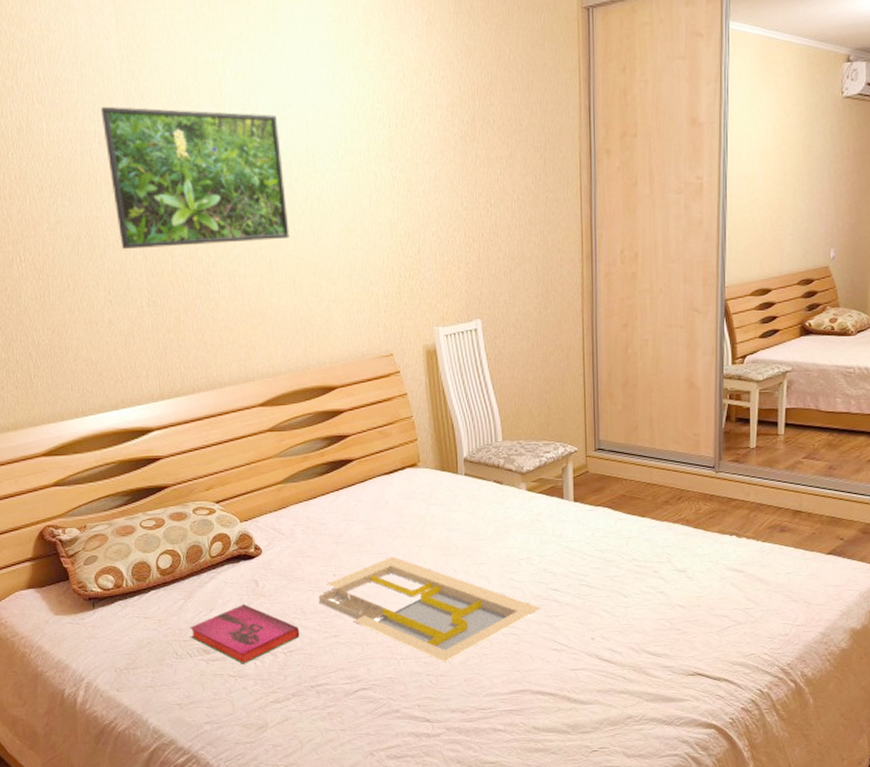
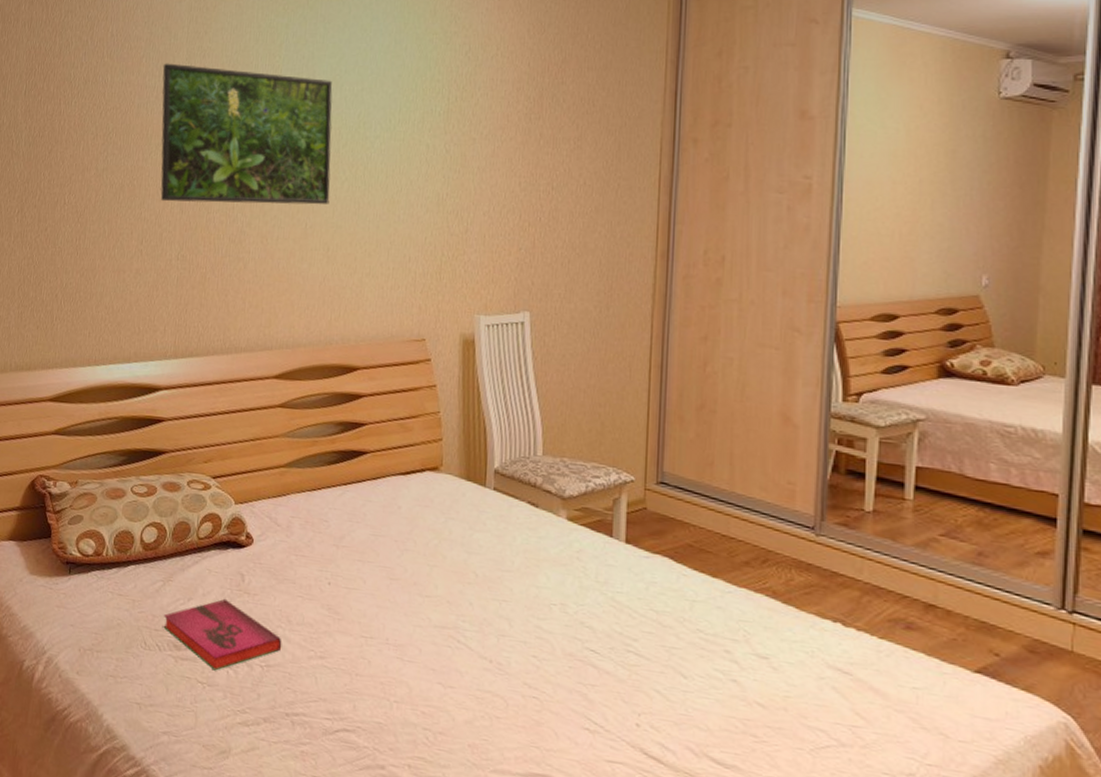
serving tray: present [318,556,541,662] -> none [308,572,573,717]

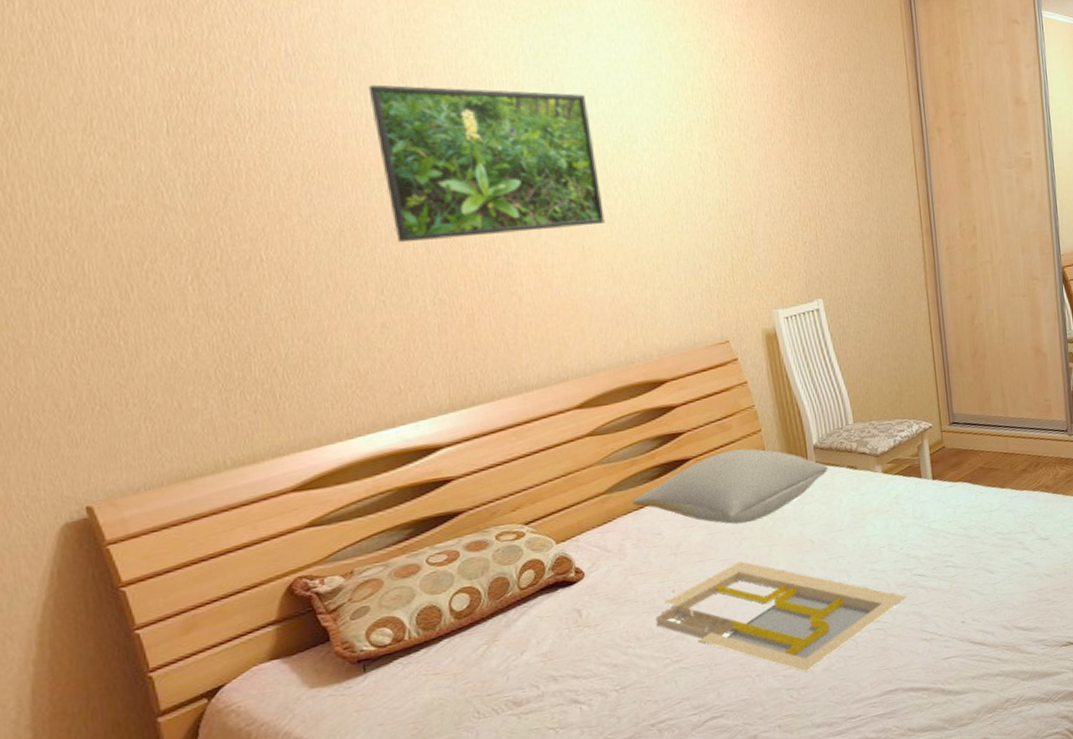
hardback book: present [163,598,282,671] -> none [495,639,635,712]
pillow: none [307,453,507,535] -> present [633,448,829,524]
serving tray: none [308,572,573,717] -> present [655,561,907,672]

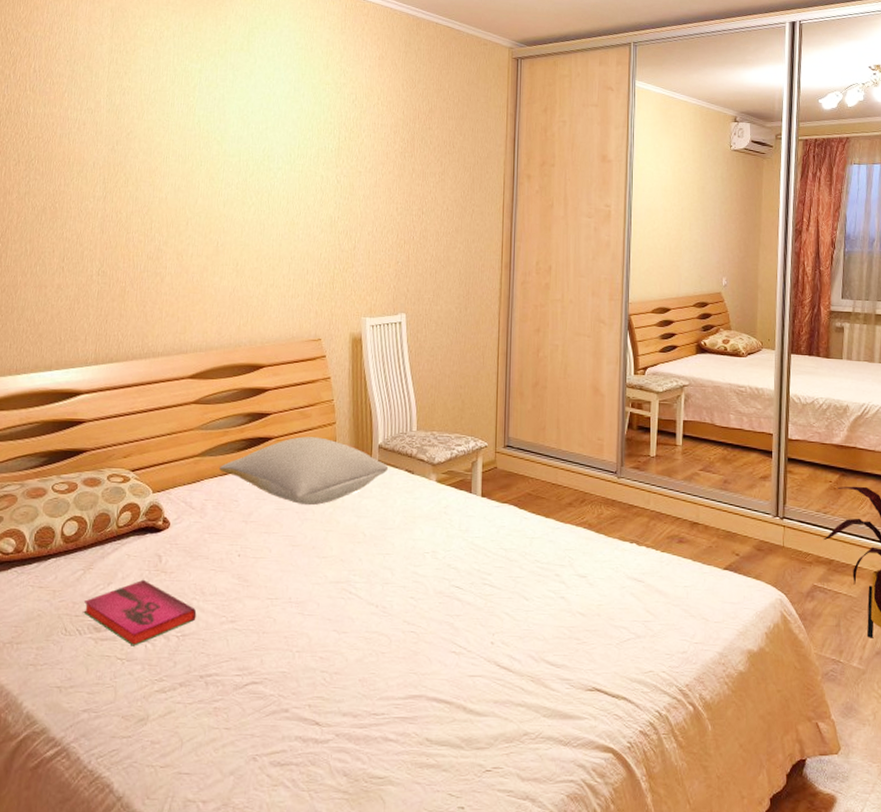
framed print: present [368,84,605,243] -> none [82,98,241,226]
hardback book: none [495,639,635,712] -> present [83,579,197,646]
serving tray: present [655,561,907,672] -> none [220,540,443,658]

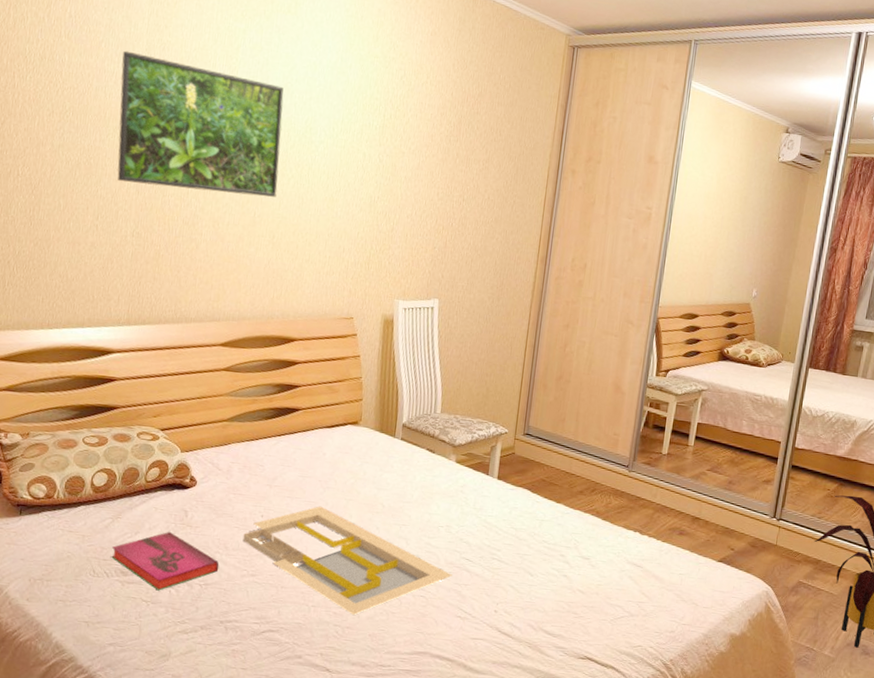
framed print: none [82,98,241,226] -> present [117,50,284,197]
pillow: present [219,436,389,506] -> none [247,410,411,476]
serving tray: none [220,540,443,658] -> present [242,506,452,615]

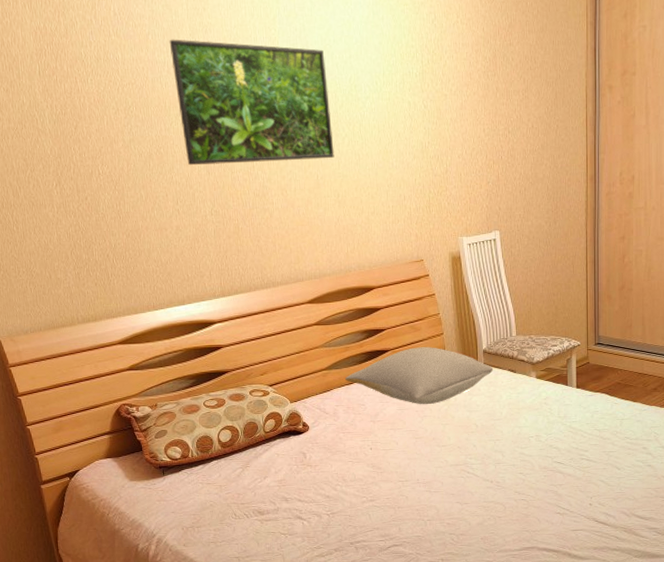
hardback book: present [111,531,219,591] -> none [247,472,341,524]
serving tray: present [242,506,452,615] -> none [357,433,547,523]
pillow: none [247,410,411,476] -> present [345,347,494,405]

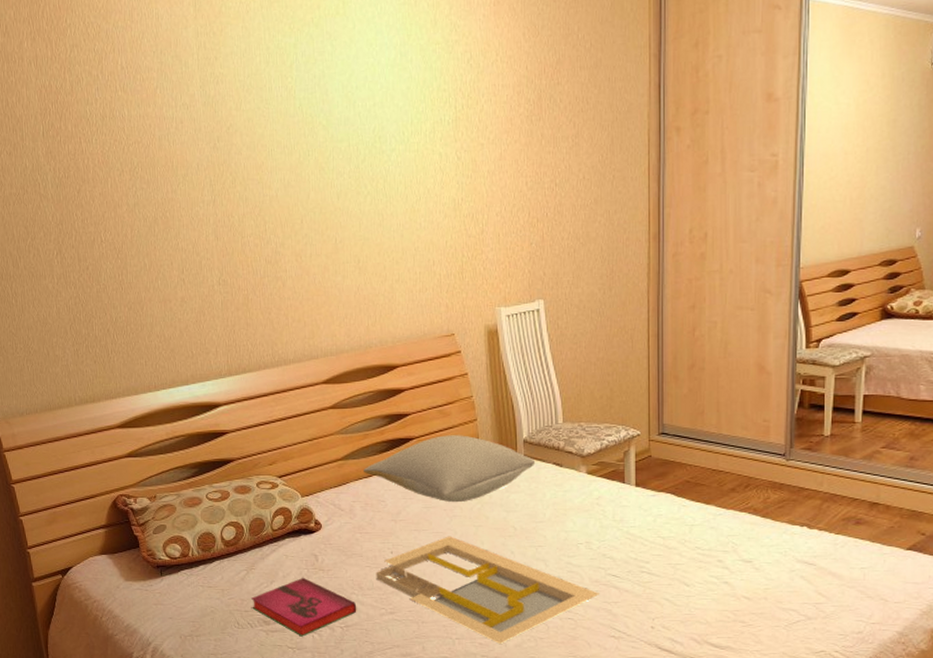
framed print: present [169,39,335,166] -> none [178,92,355,231]
hardback book: none [247,472,341,524] -> present [251,577,357,637]
serving tray: none [357,433,547,523] -> present [376,536,599,644]

